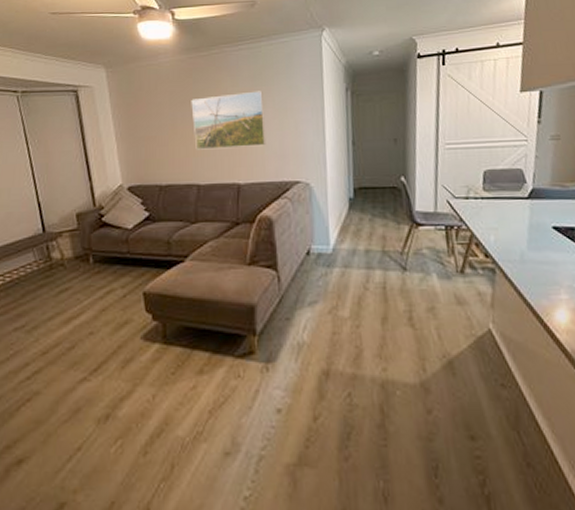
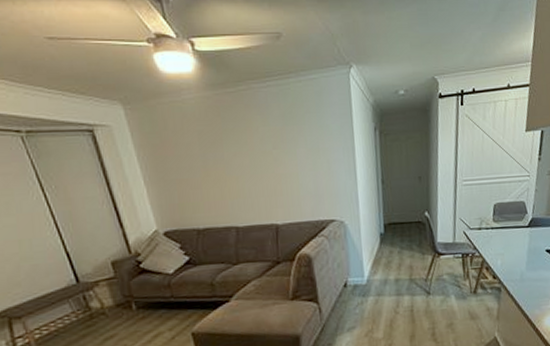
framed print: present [191,91,266,150] -> none [221,130,301,192]

